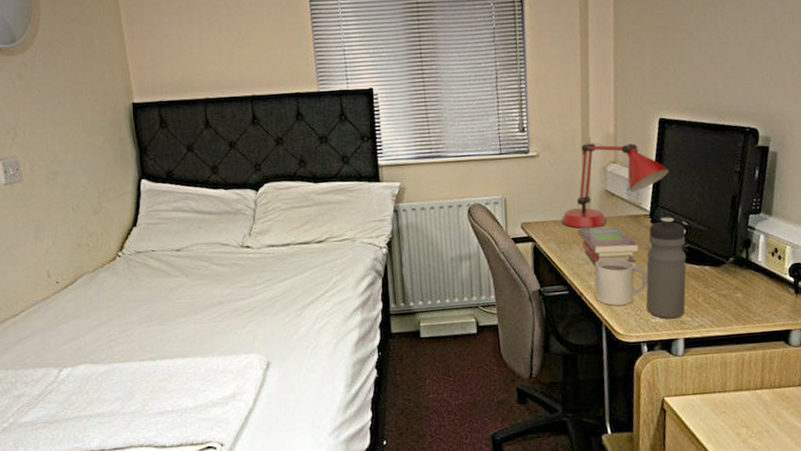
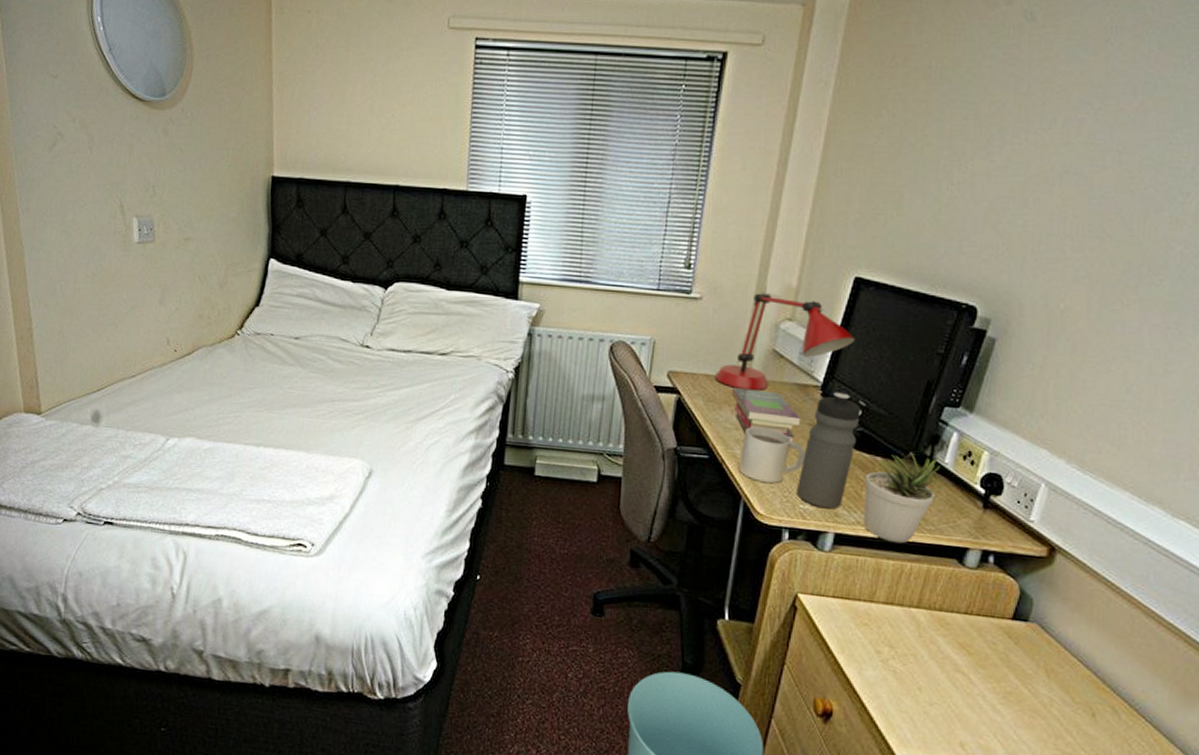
potted plant: none [699,257,760,337] -> present [863,452,942,544]

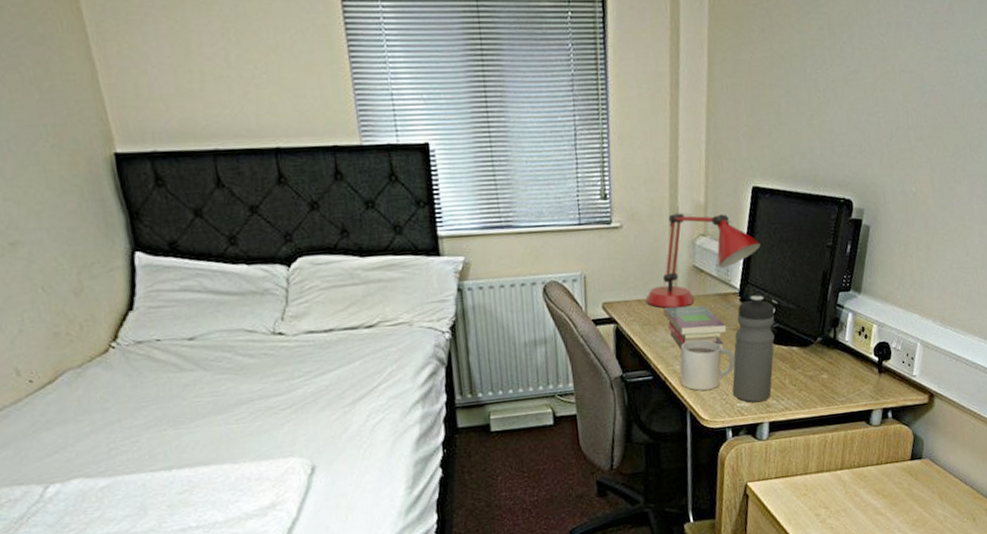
potted plant: present [863,452,942,544] -> none [786,337,846,419]

